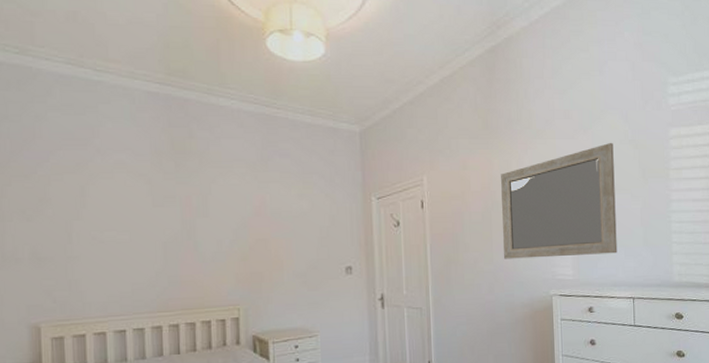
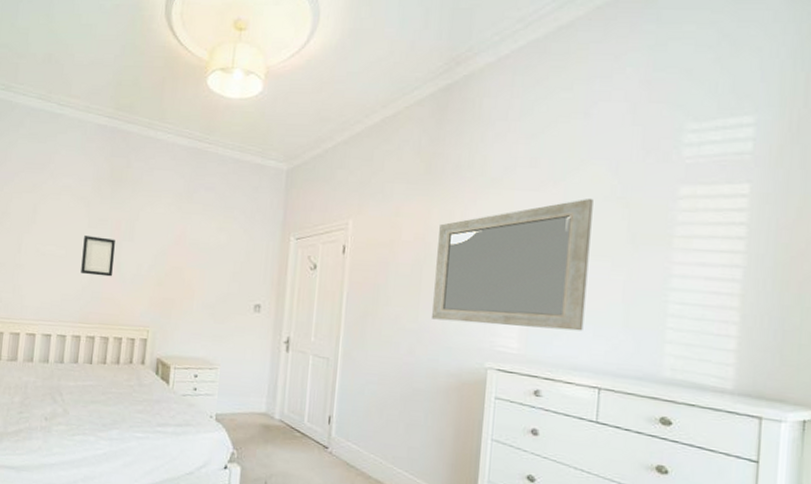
picture frame: none [150,216,189,259] -> present [81,236,115,277]

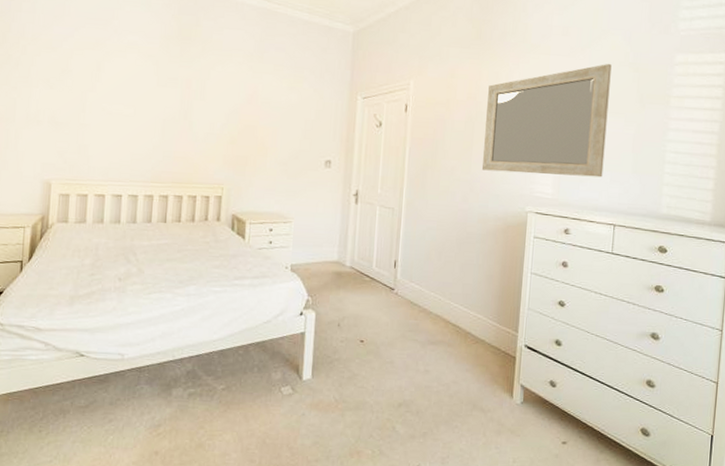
picture frame: present [81,236,115,277] -> none [151,94,186,136]

